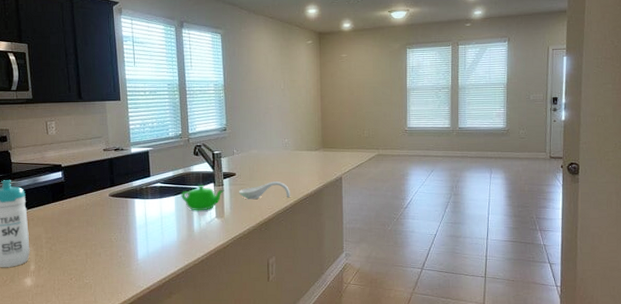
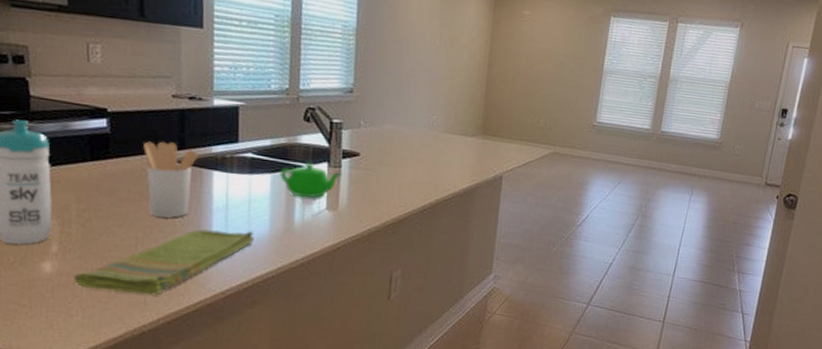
dish towel: none [47,240,167,295] -> present [74,229,254,296]
utensil holder: none [87,182,124,237] -> present [143,141,199,218]
spoon rest: present [239,181,290,200] -> none [362,170,432,195]

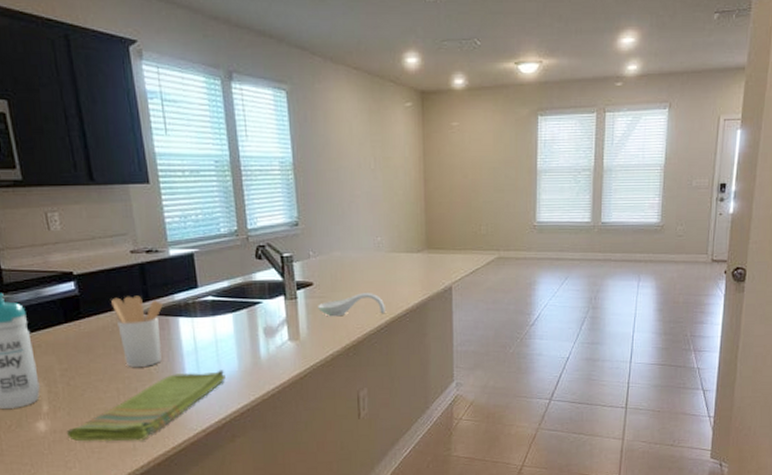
teapot: present [280,162,342,199] -> none [240,298,299,332]
spoon rest: none [362,170,432,195] -> present [318,293,385,317]

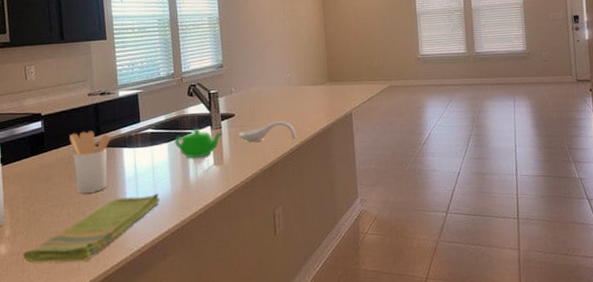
teapot: none [240,298,299,332] -> present [174,128,223,159]

